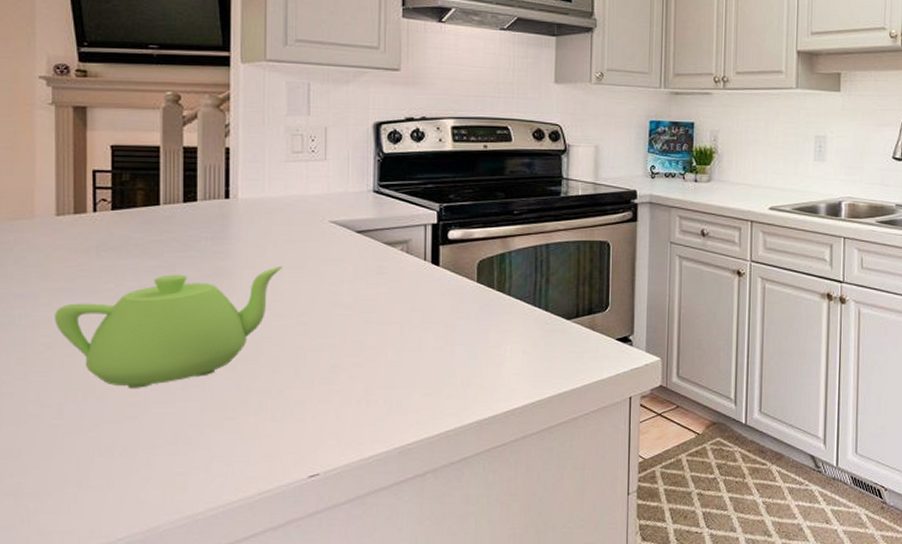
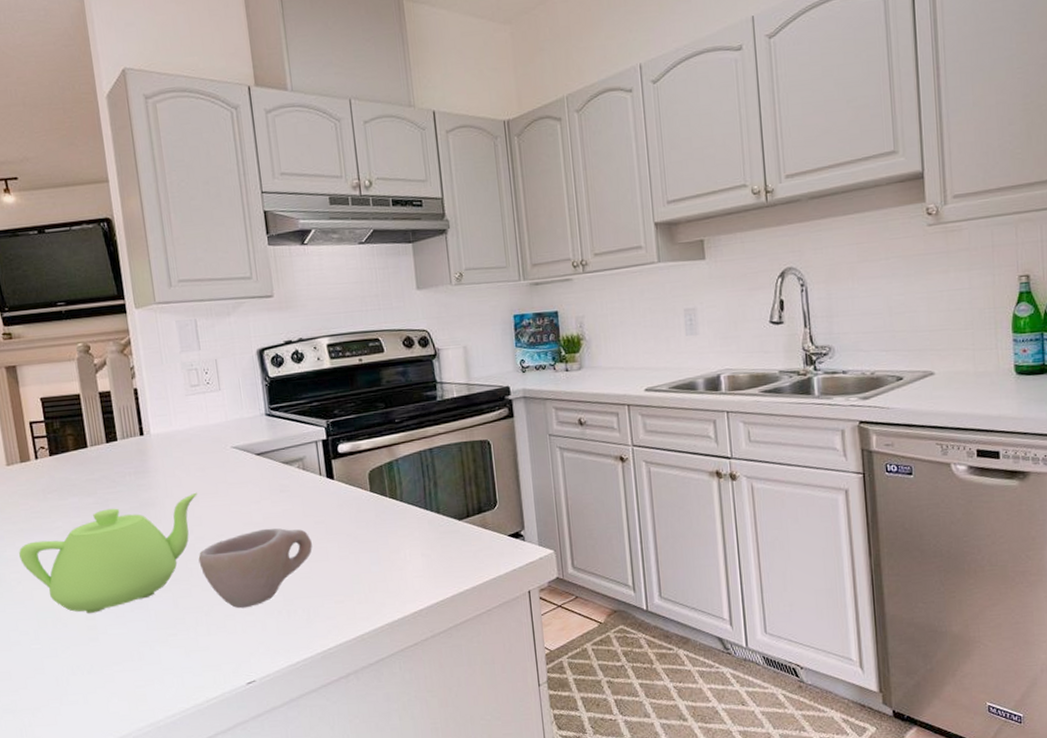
cup: none [273,311,405,395] -> present [198,528,313,609]

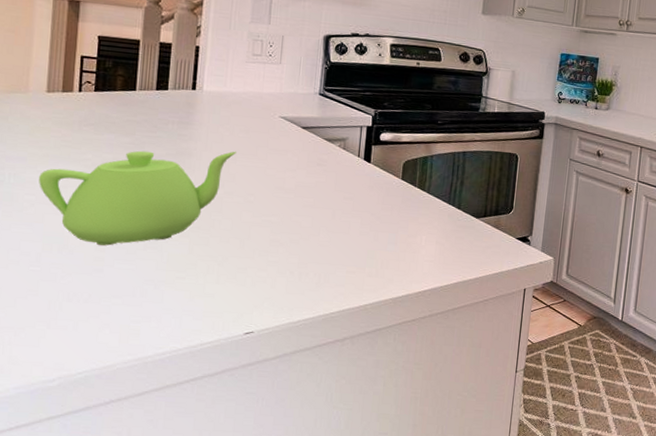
cup: present [198,528,313,609] -> none [223,195,337,264]

